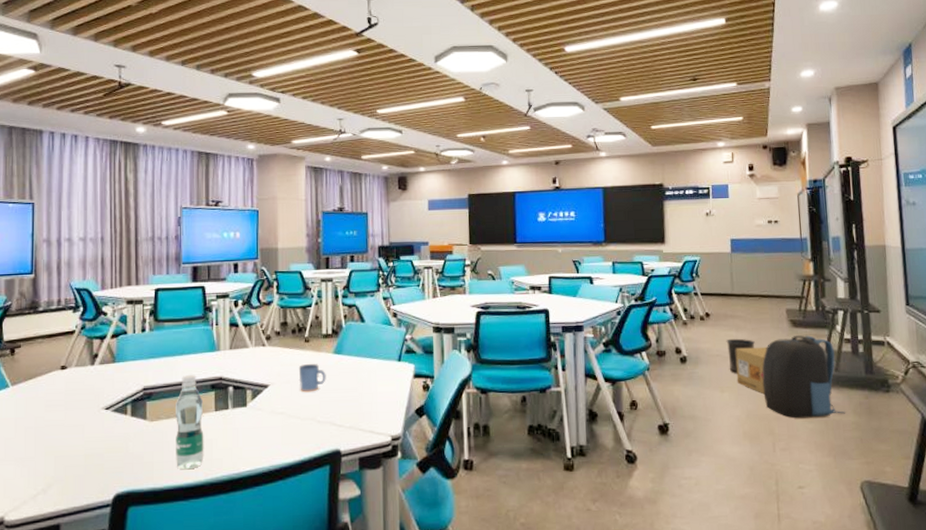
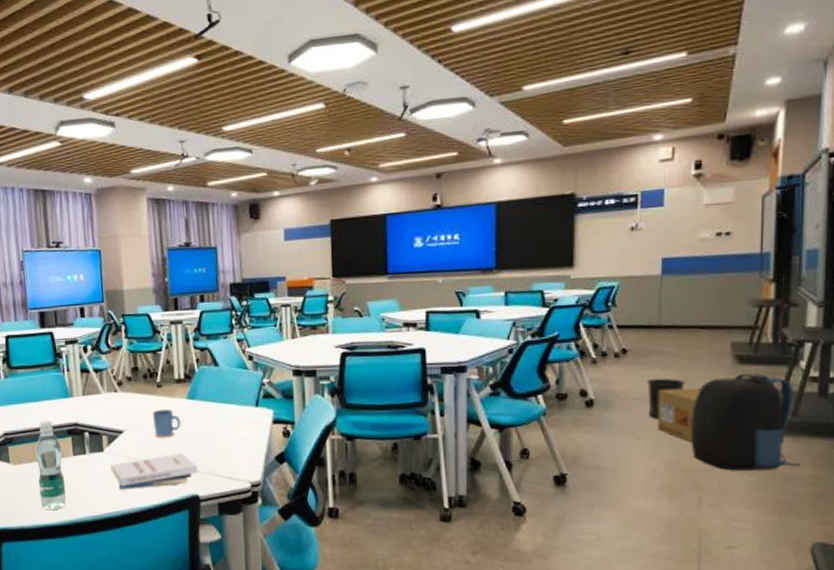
books: none [253,408,341,445] -> present [110,453,198,489]

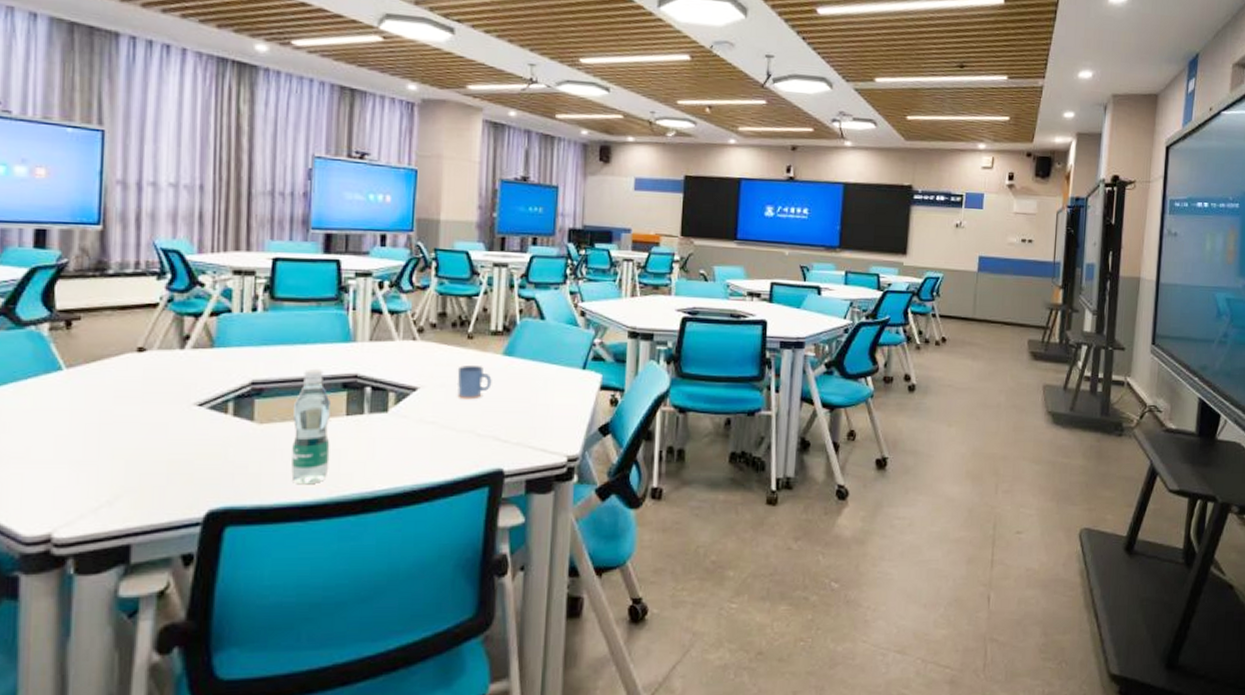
books: present [110,453,198,489] -> none [395,419,506,460]
waste bin: present [646,378,685,420] -> none [960,368,991,408]
cardboard box: present [657,387,700,443] -> none [966,379,1003,432]
backpack: present [691,373,800,471] -> none [993,369,1074,459]

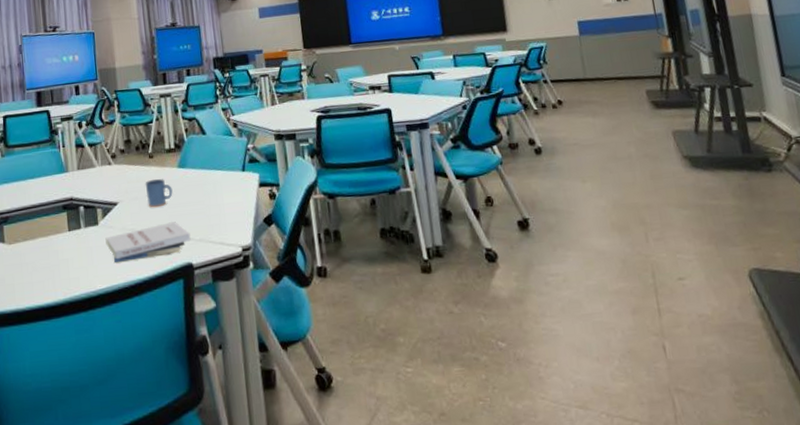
bottle: present [291,368,331,485] -> none [31,196,62,290]
books: none [395,419,506,460] -> present [105,222,191,262]

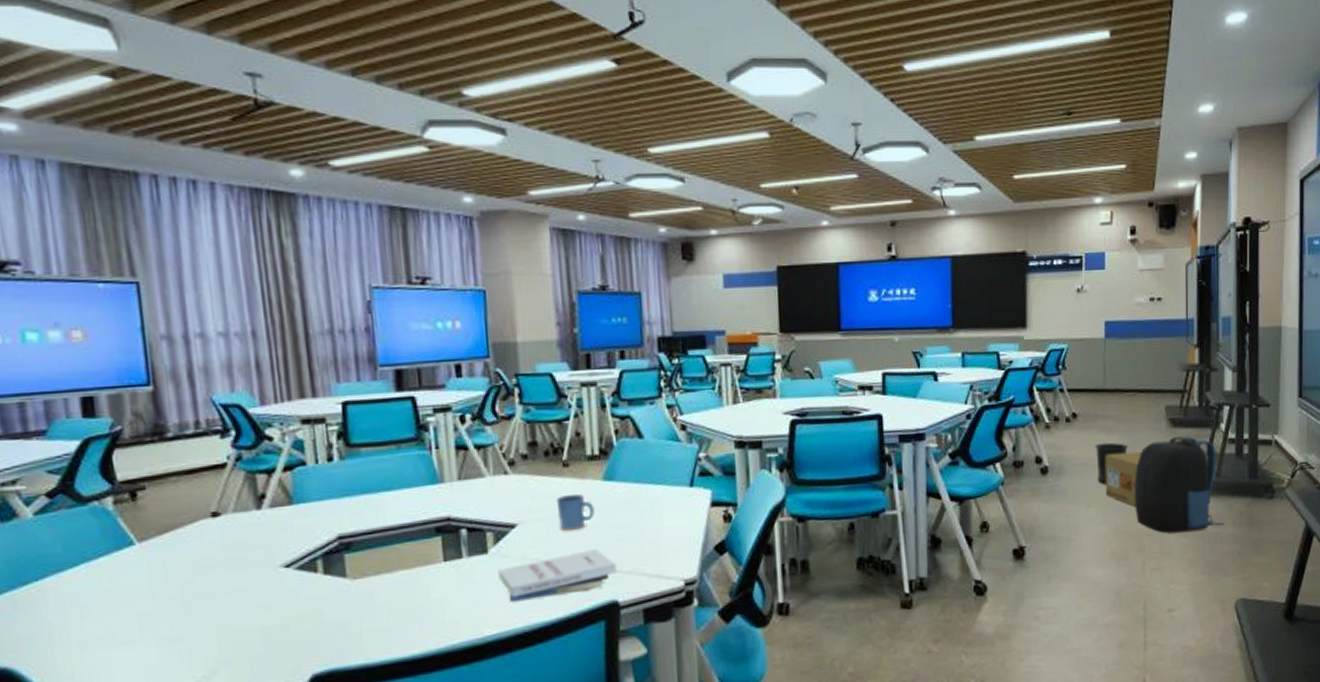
waste bin: none [582,124,615,163] -> present [1094,442,1128,485]
cardboard box: none [594,131,631,182] -> present [1105,451,1141,508]
backpack: none [625,116,723,205] -> present [1134,436,1224,533]

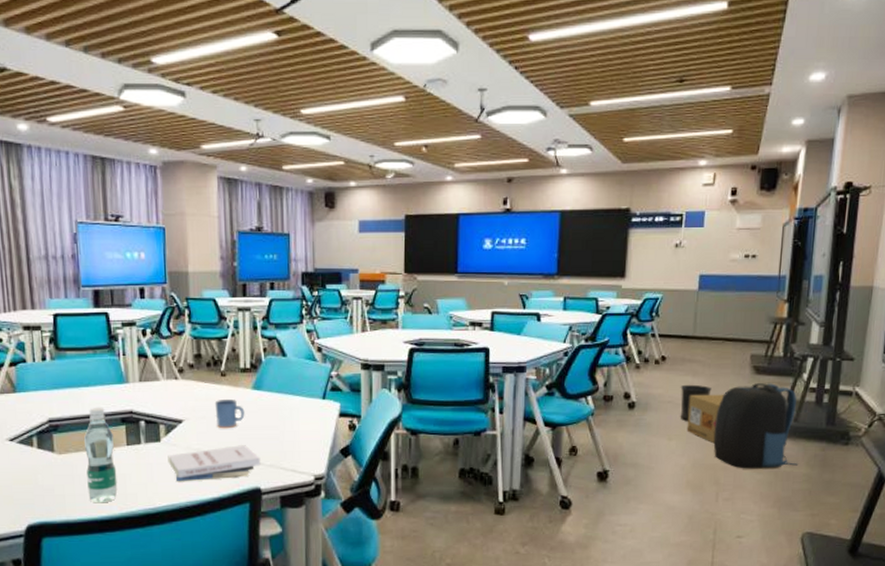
bottle: none [387,515,433,639] -> present [84,407,118,503]

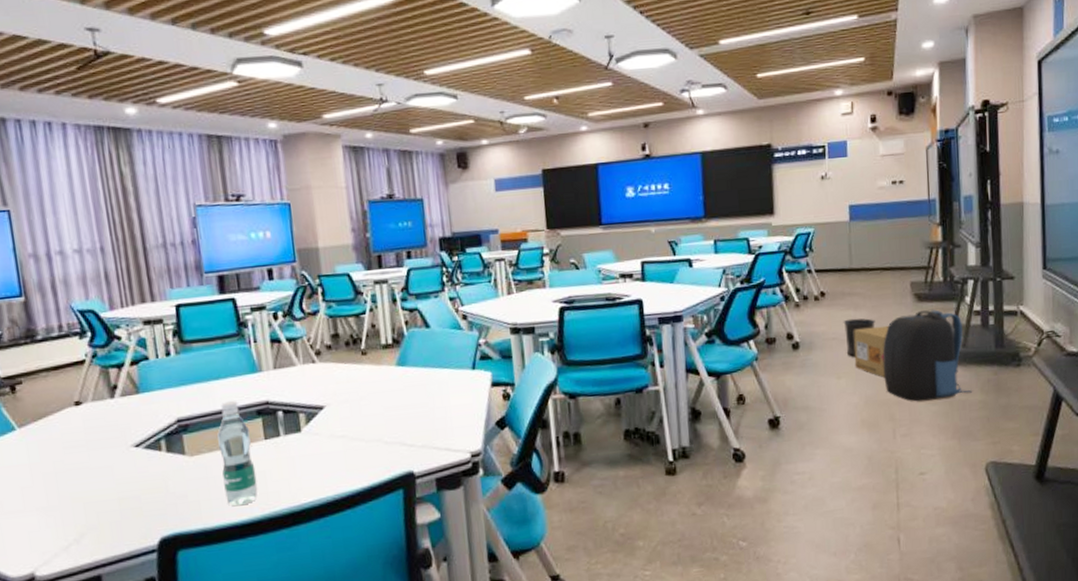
books: present [168,445,261,481] -> none [310,427,412,473]
mug: present [214,398,245,429] -> none [357,378,391,412]

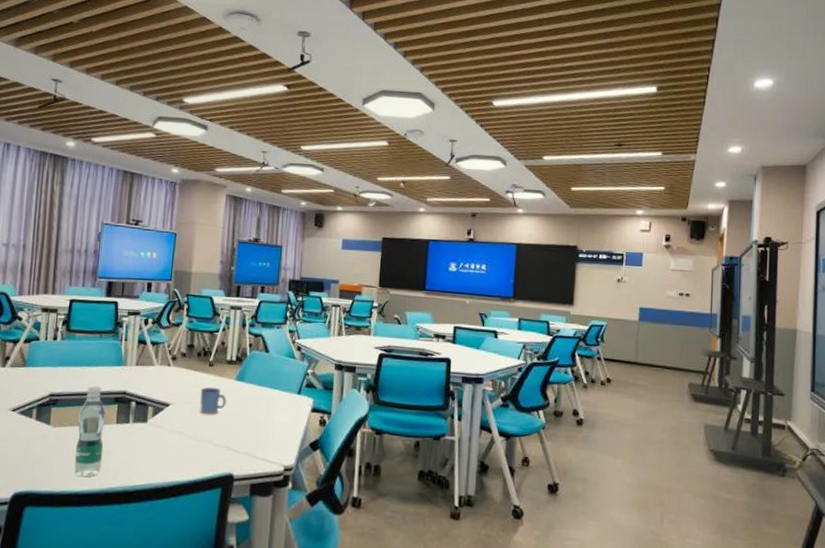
mug: none [357,378,391,412] -> present [199,387,227,415]
waste bin: present [843,318,875,358] -> none [624,406,654,442]
cardboard box: present [854,325,889,378] -> none [631,416,665,465]
backpack: present [882,309,972,401] -> none [657,410,738,495]

